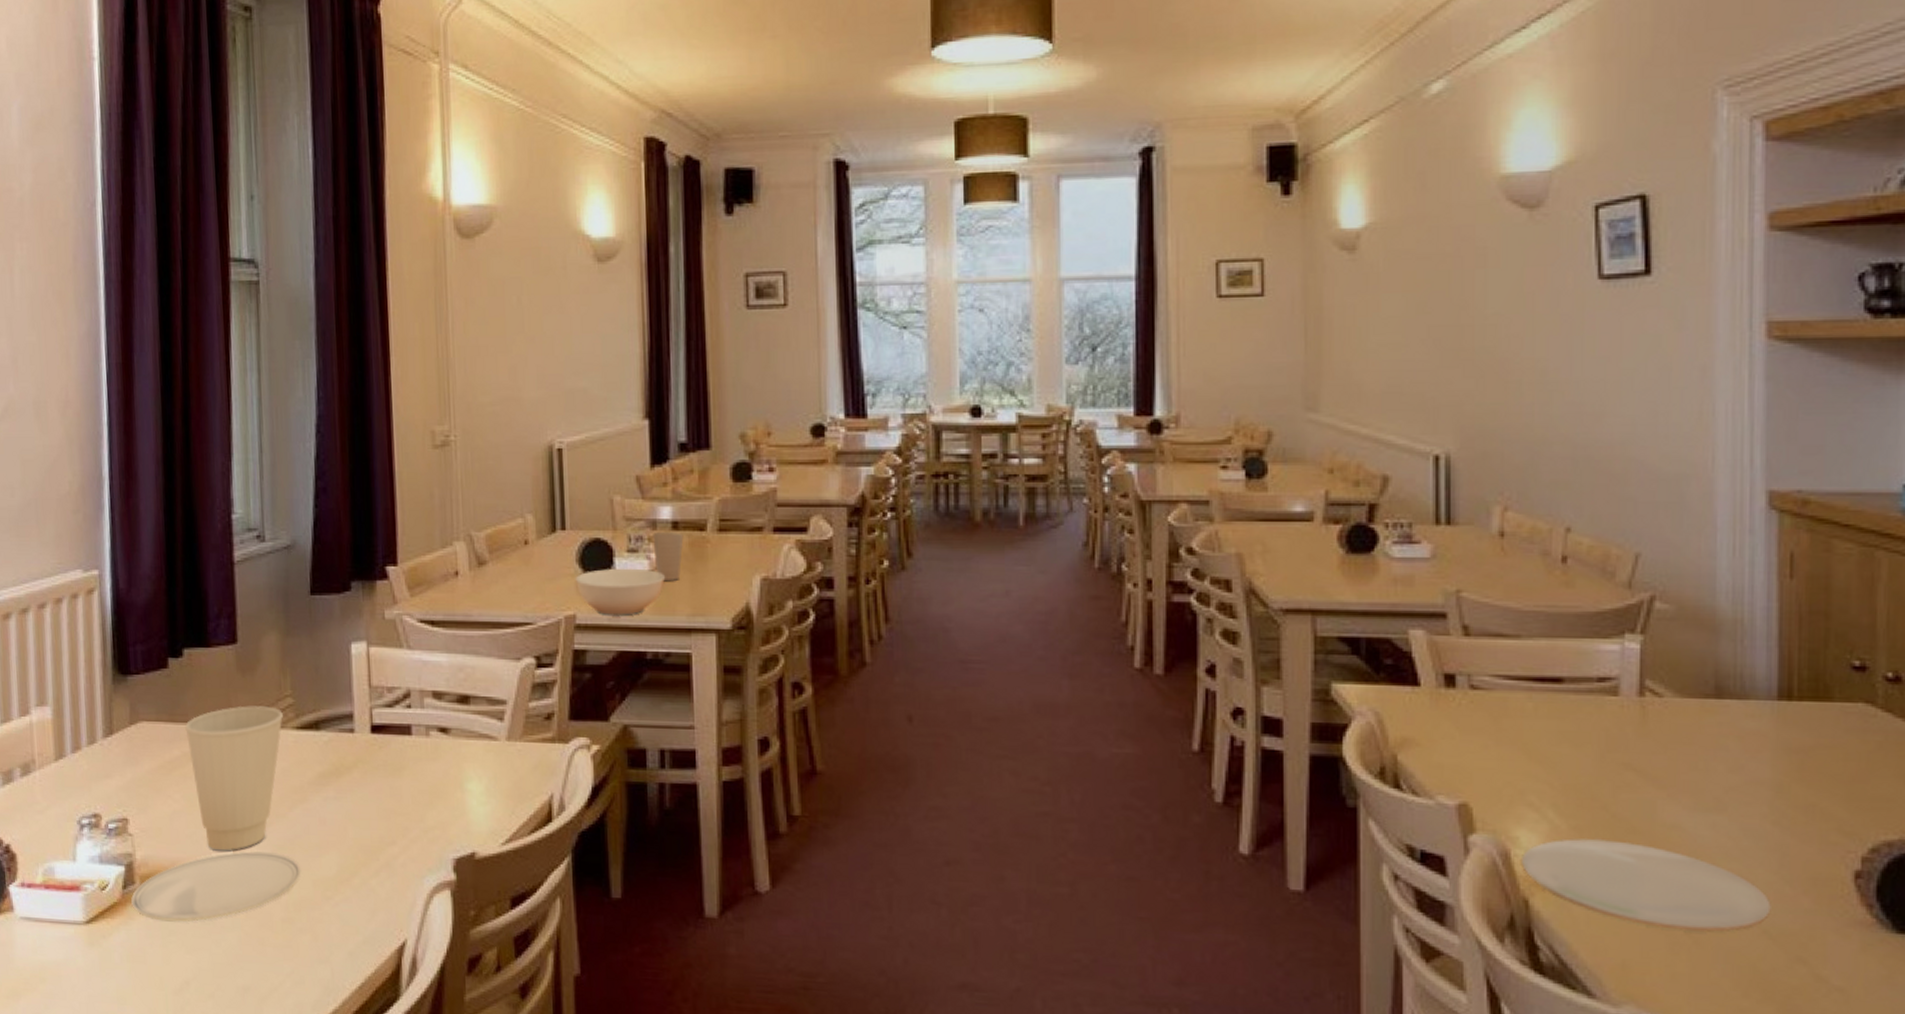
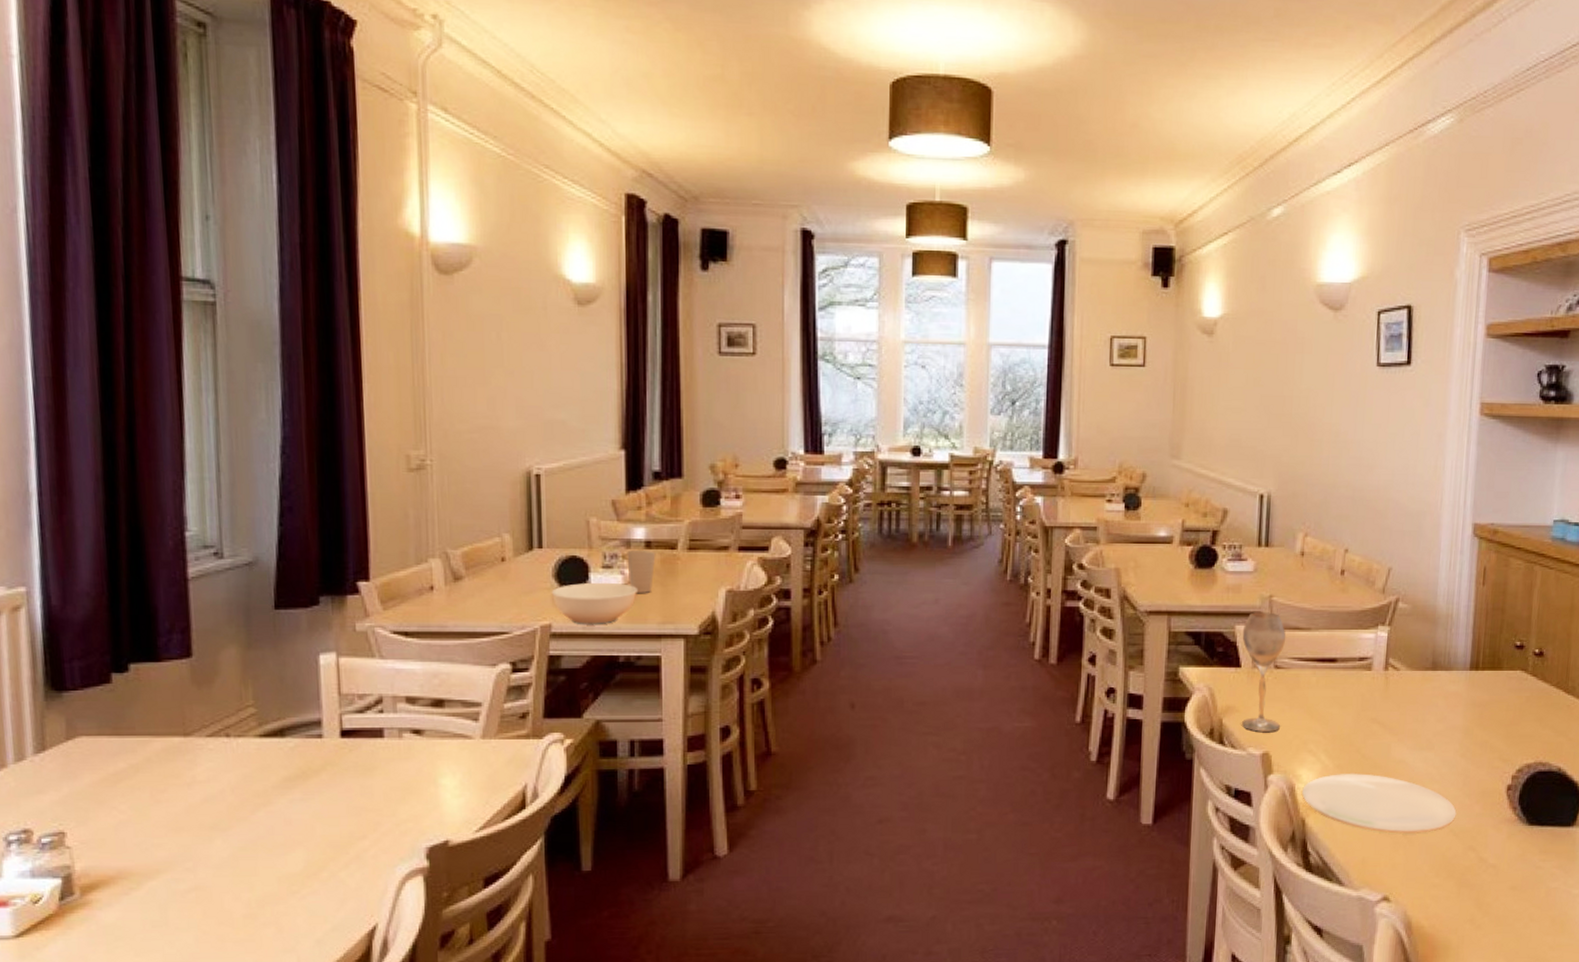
plate: present [131,851,302,922] -> none [70,854,265,928]
cup: present [185,706,284,851] -> none [132,717,246,857]
wineglass: none [1419,612,1485,775] -> present [1242,612,1286,732]

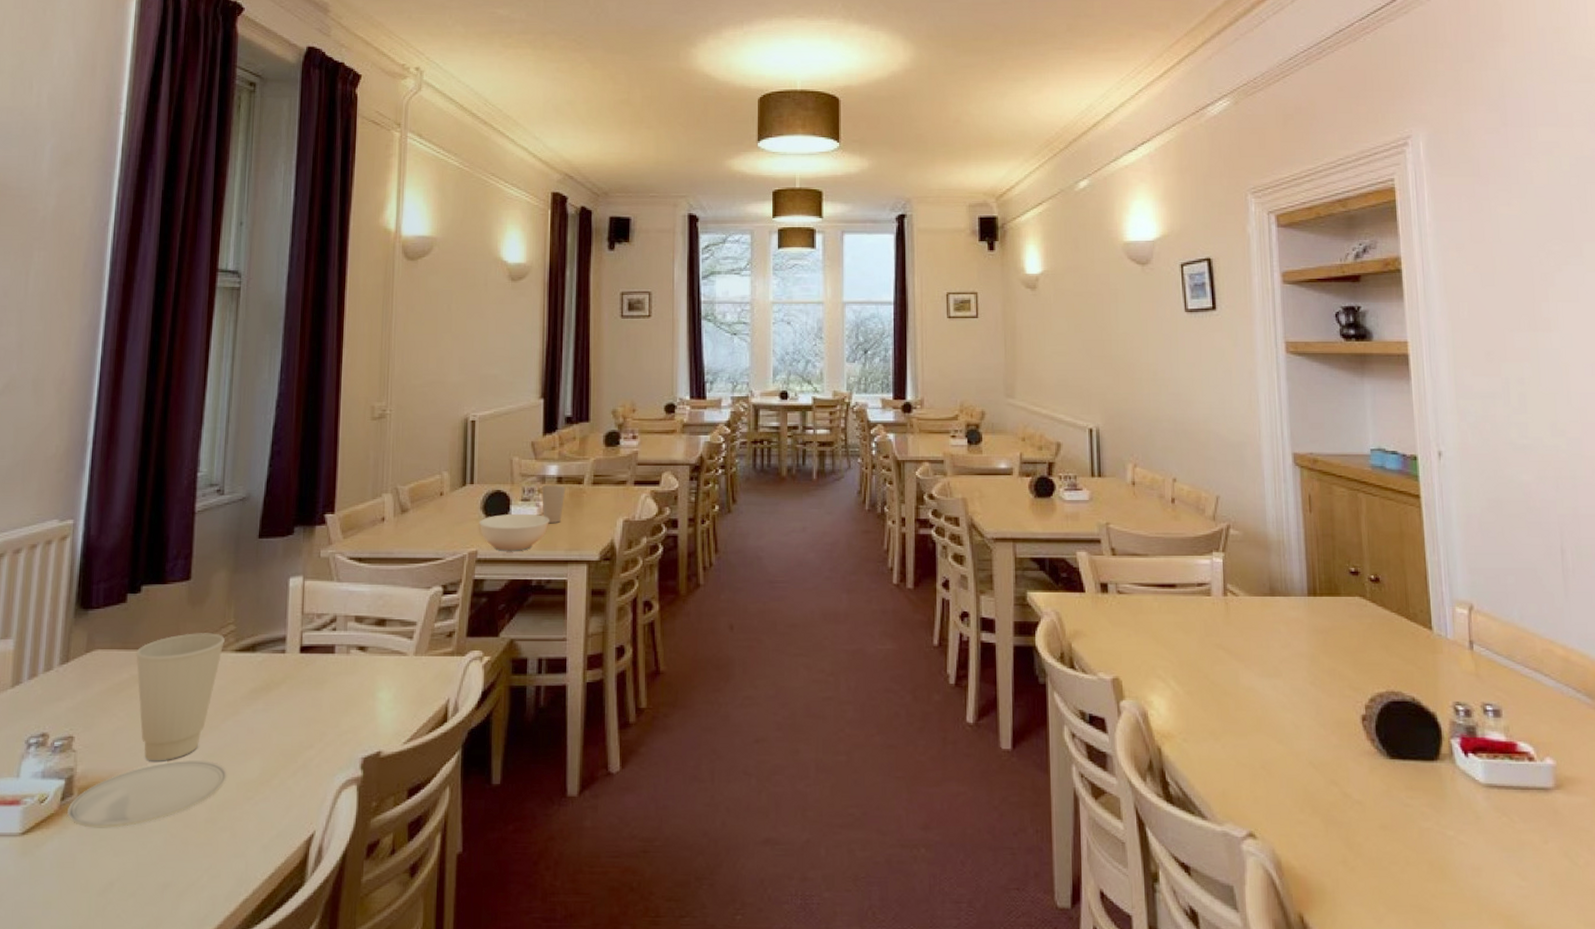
plate: none [70,854,265,928] -> present [67,760,228,828]
cup: none [132,717,246,857] -> present [136,633,226,761]
wineglass: present [1242,612,1286,732] -> none [1083,539,1127,657]
plate: present [1302,772,1457,835] -> none [1155,699,1313,766]

